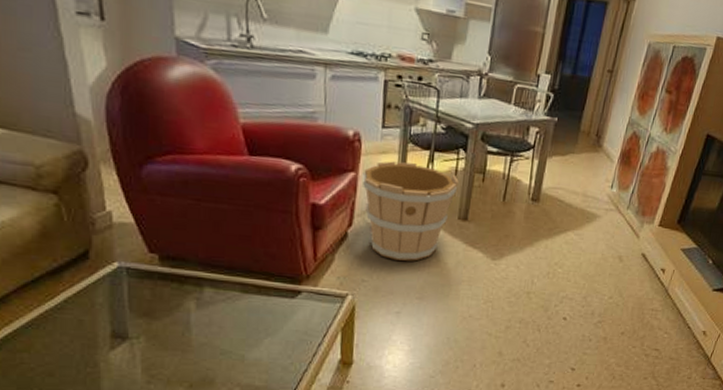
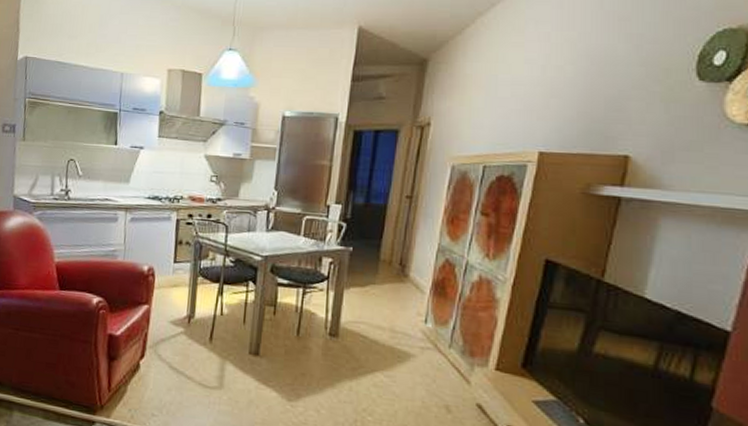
wooden bucket: present [362,161,459,261] -> none [154,294,249,398]

